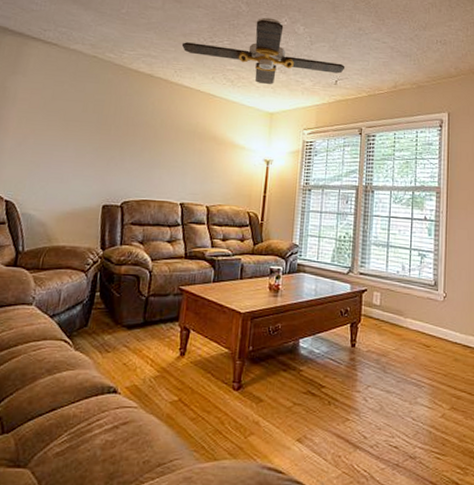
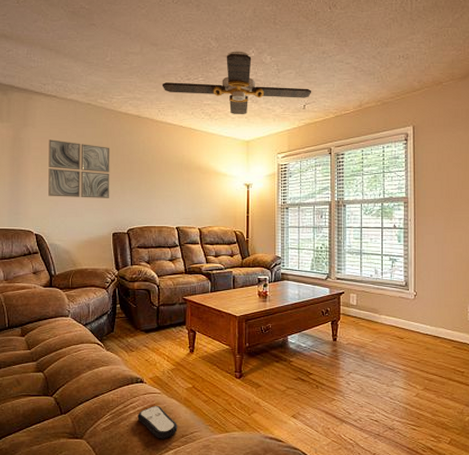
wall art: none [29,91,113,164] -> present [48,139,110,198]
remote control: none [103,423,154,469] -> present [137,405,178,439]

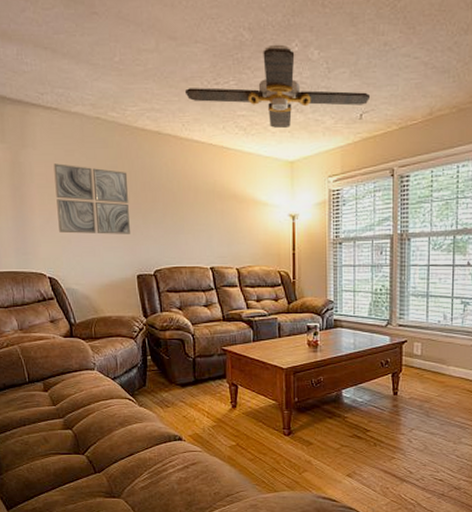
remote control: present [137,405,178,439] -> none [177,464,222,498]

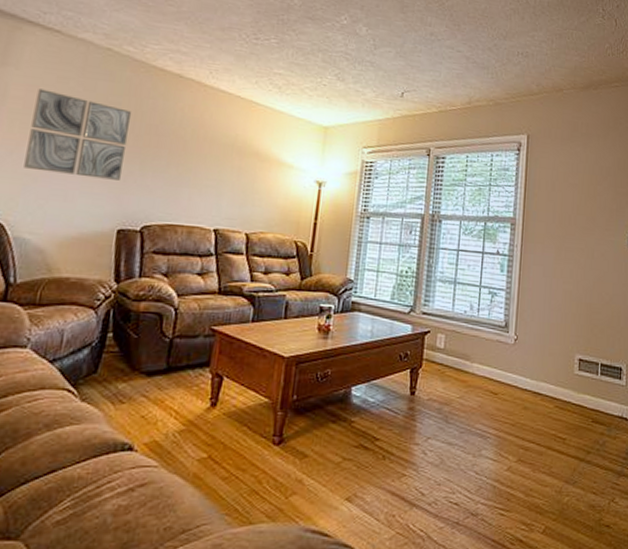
ceiling fan: present [184,44,371,129] -> none [219,13,414,94]

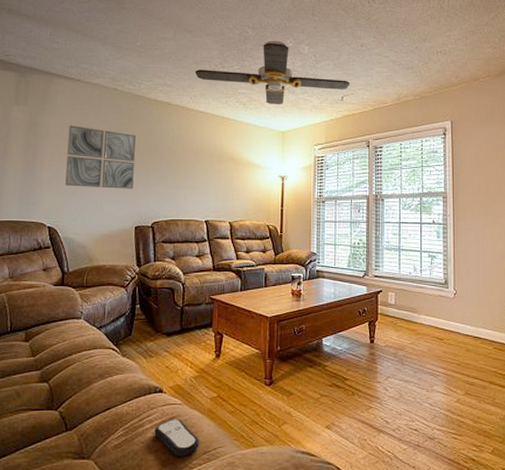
remote control: none [115,485,178,537] -> present [154,418,199,457]
ceiling fan: none [219,13,414,94] -> present [194,40,350,105]

